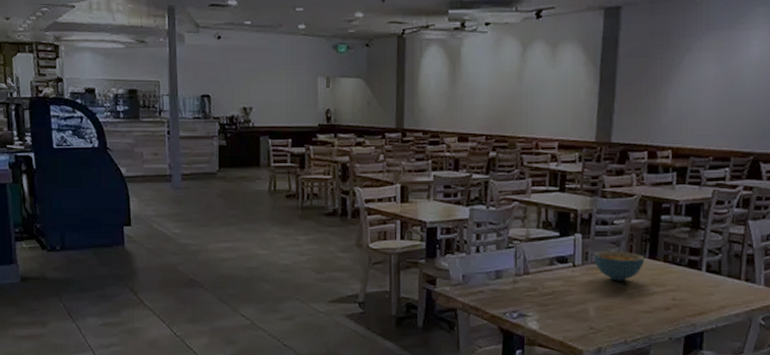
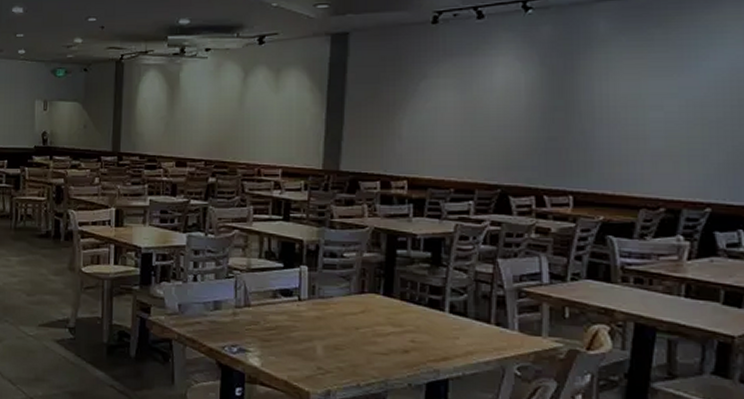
cereal bowl: present [594,252,645,281] -> none [321,286,379,319]

